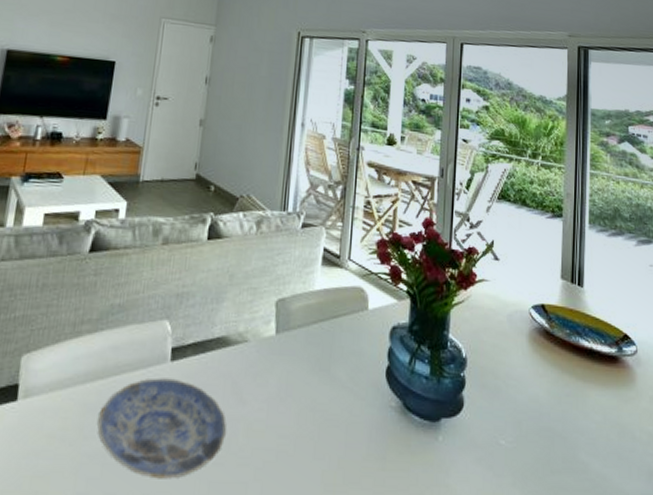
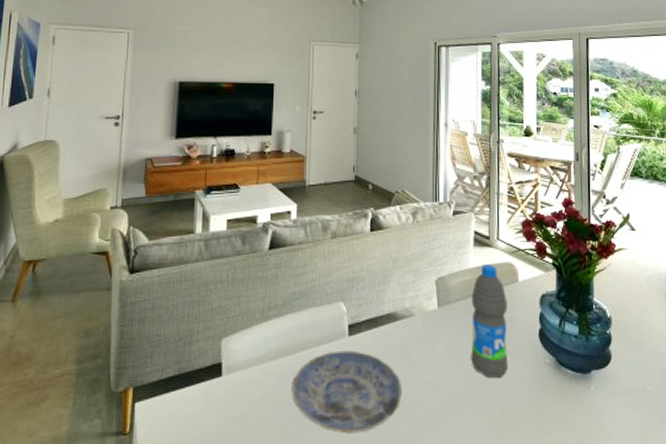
water bottle: none [308,287,354,422] -> present [471,264,509,379]

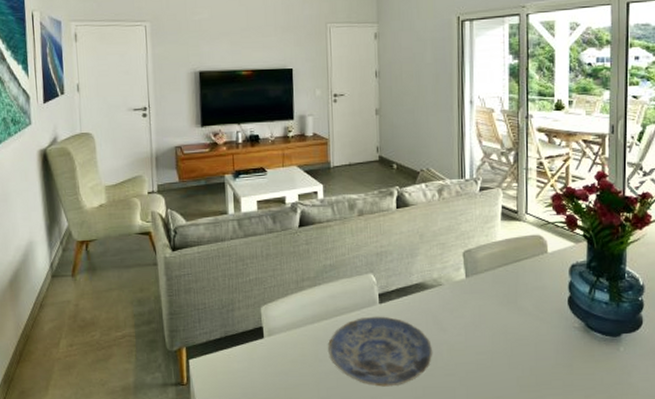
water bottle: present [471,264,509,379] -> none [499,237,537,341]

